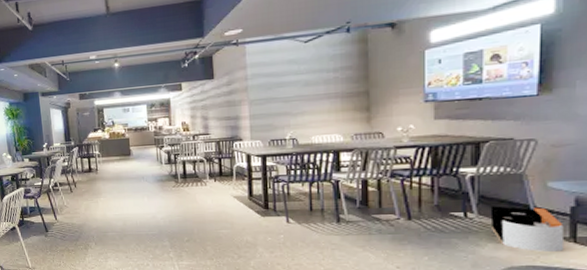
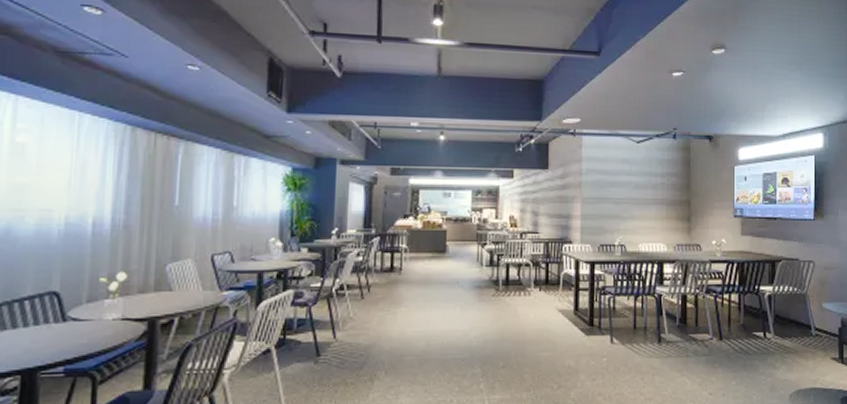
storage bin: present [490,206,565,252] -> none [783,326,836,373]

